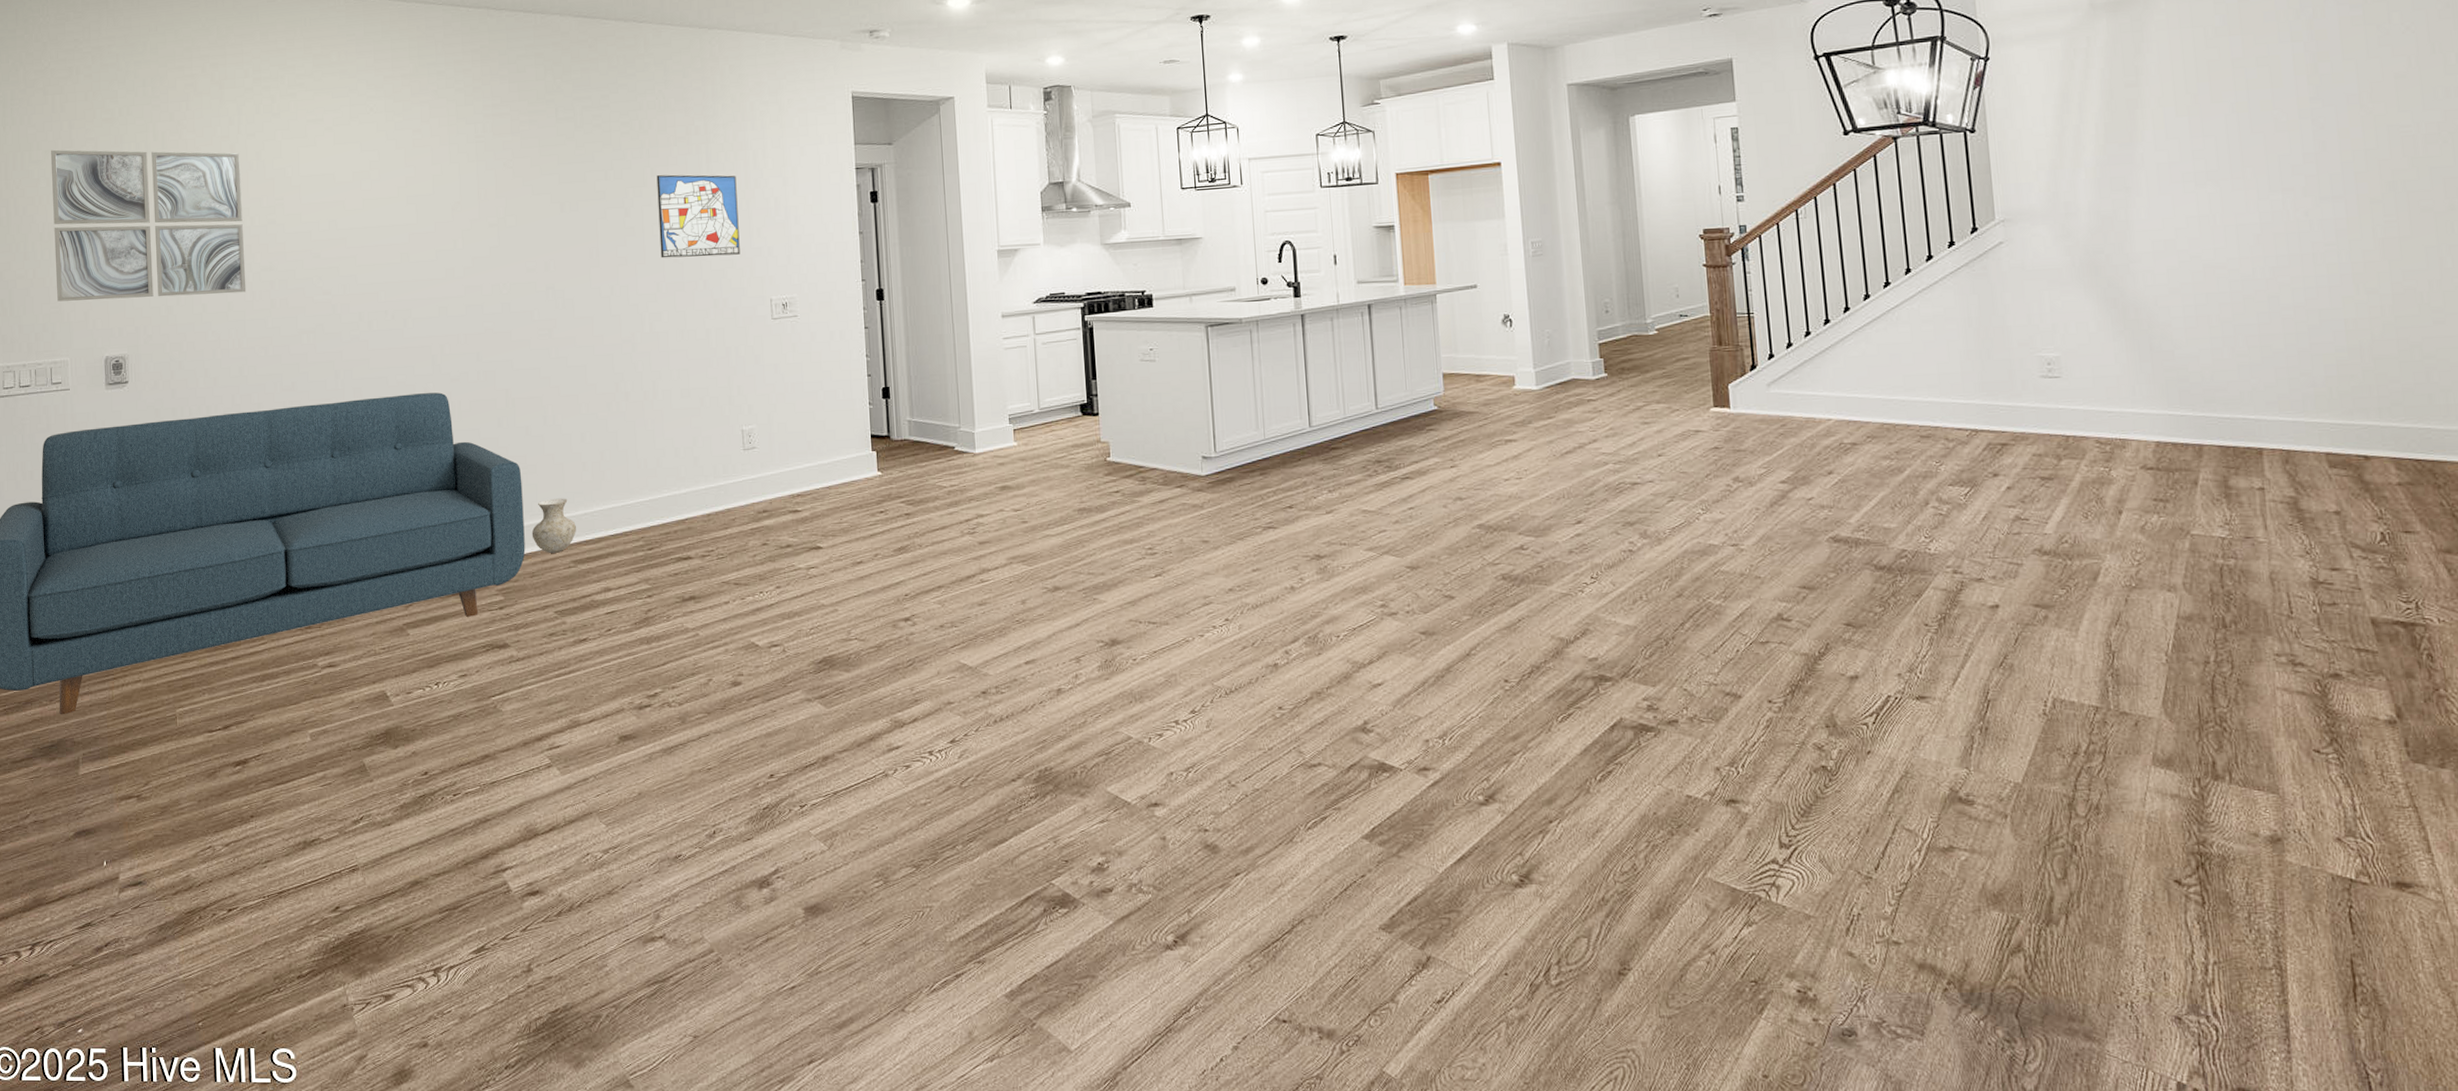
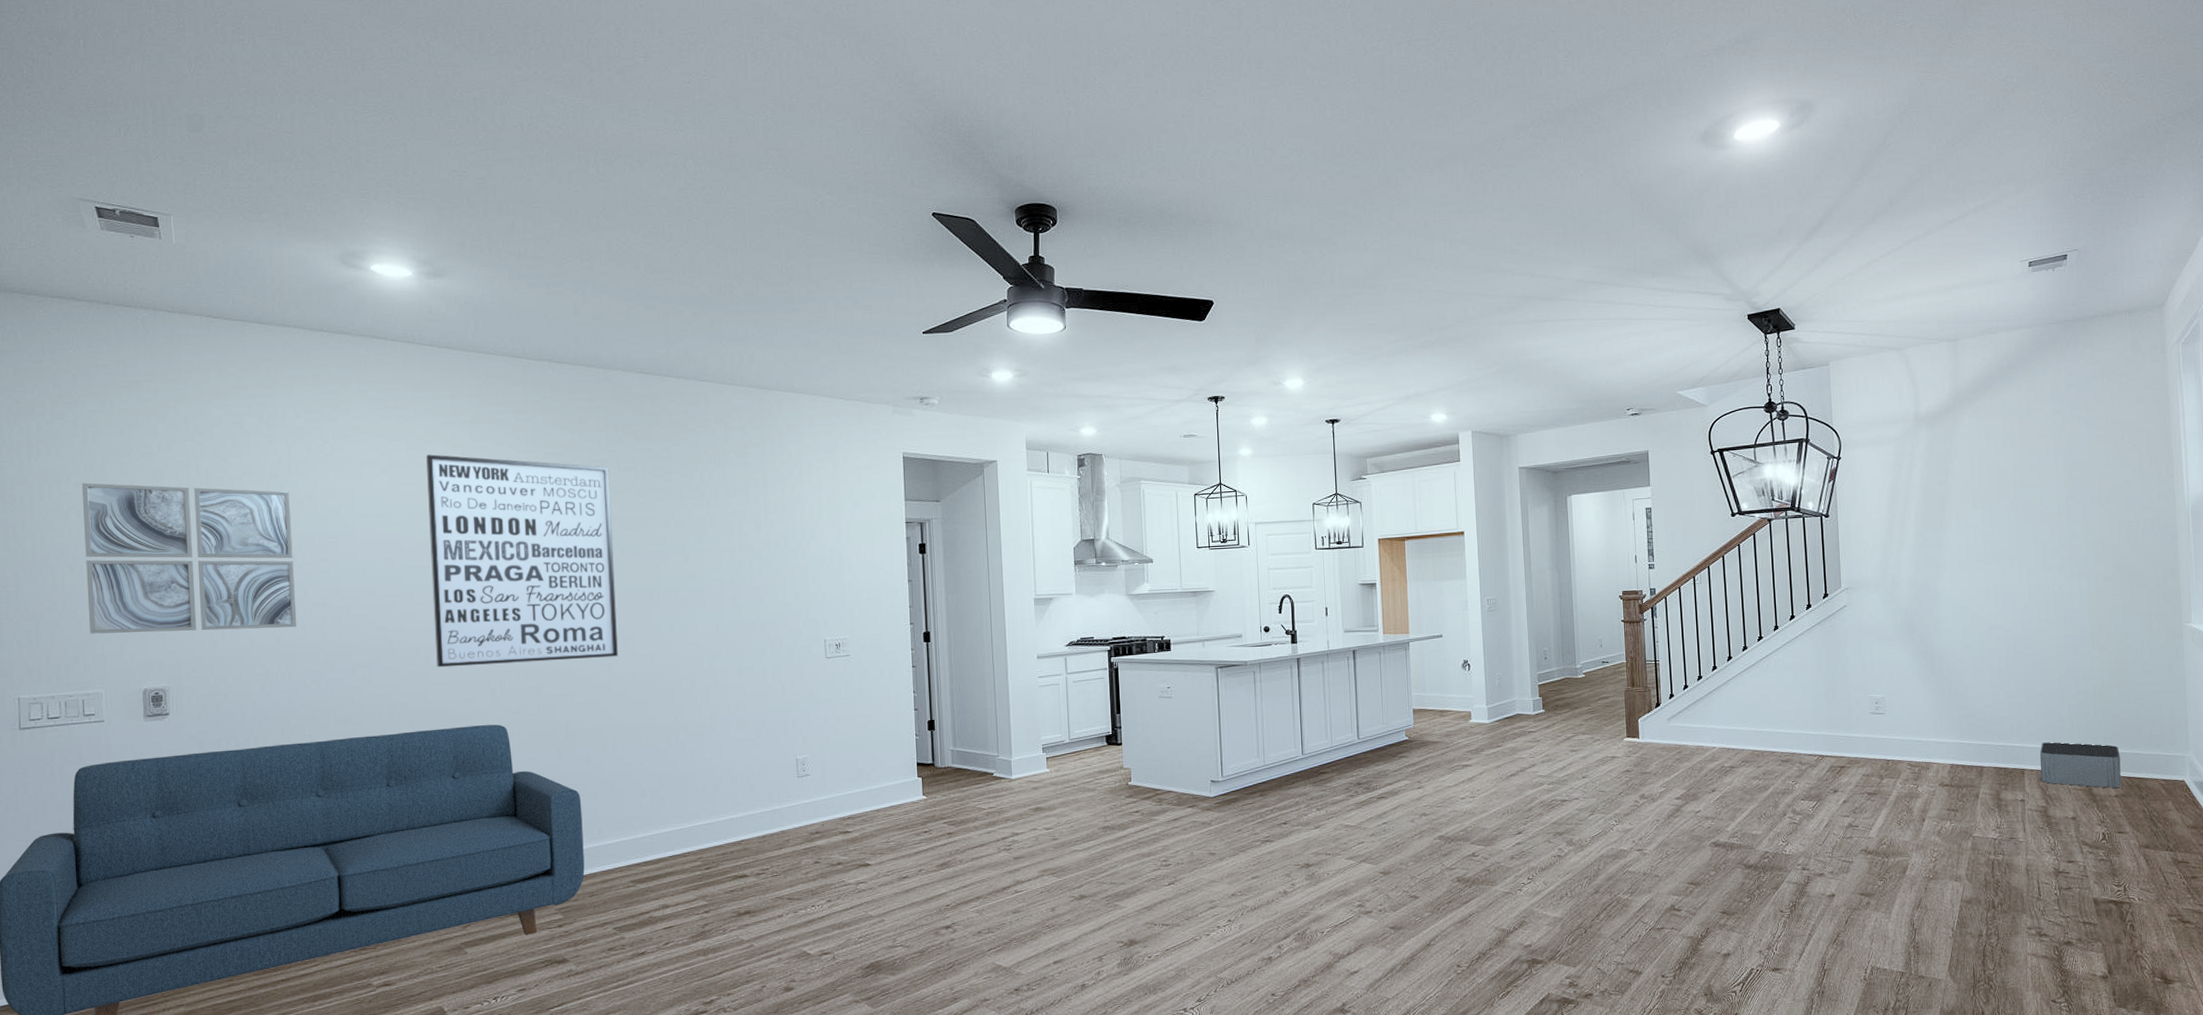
wall art: none [368,110,558,333] -> present [426,454,618,668]
vase: present [531,498,576,553] -> none [591,822,635,874]
wall art: present [656,174,740,258] -> none [716,523,796,601]
storage bin: none [2284,413,2407,474] -> present [2039,742,2122,788]

